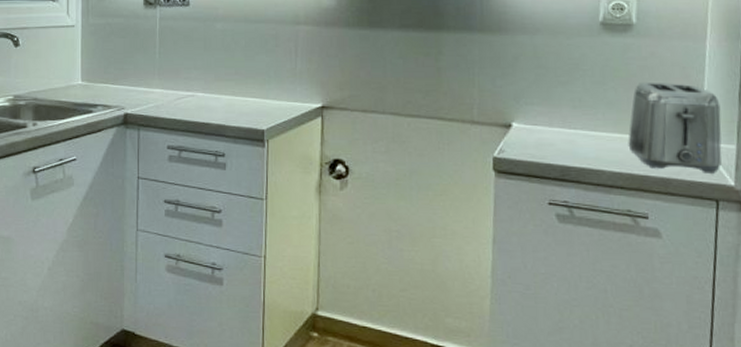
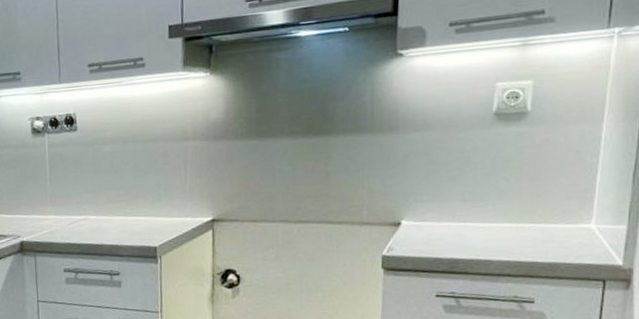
toaster: present [628,82,722,175] -> none [517,168,613,256]

